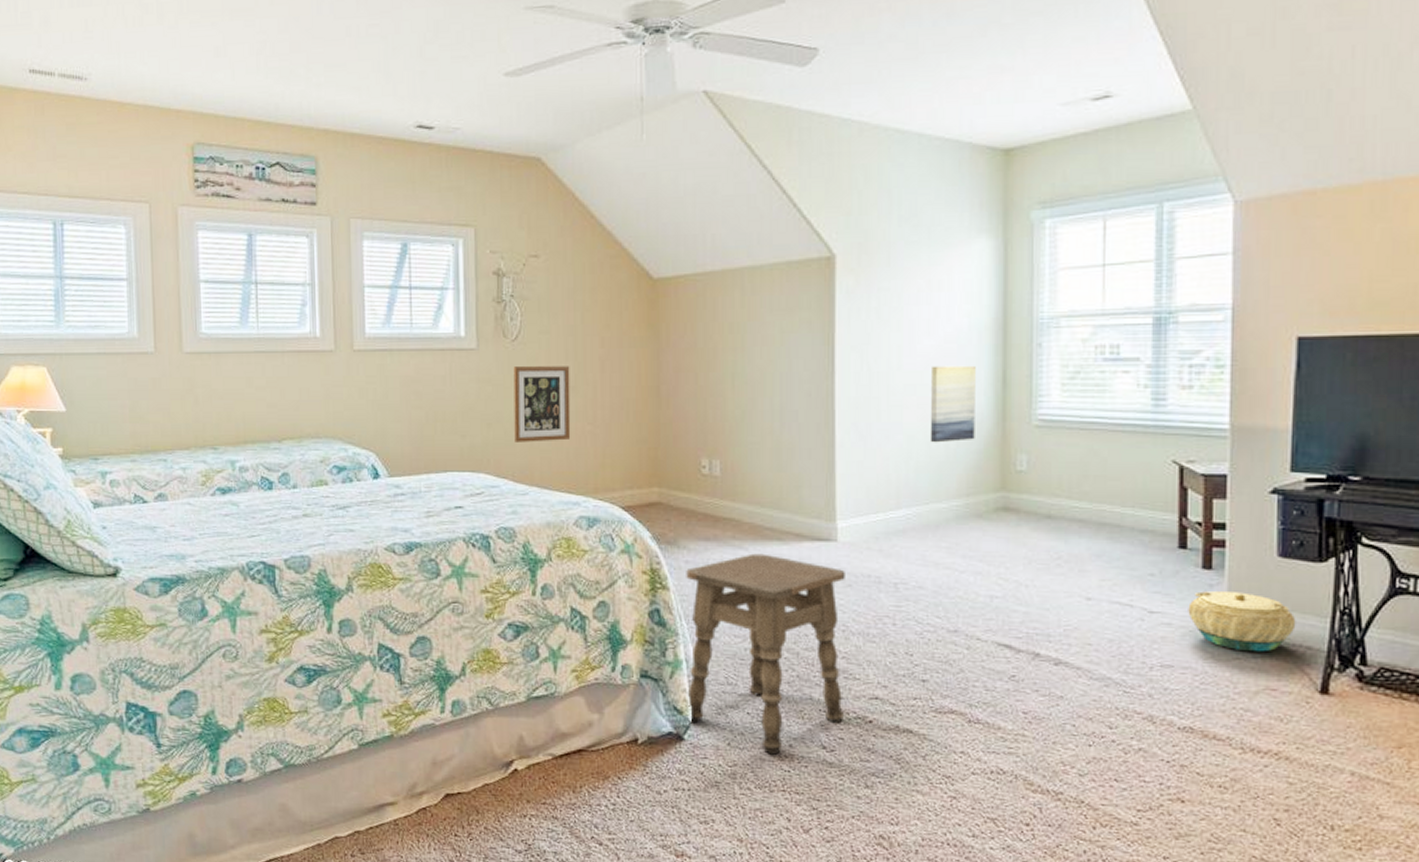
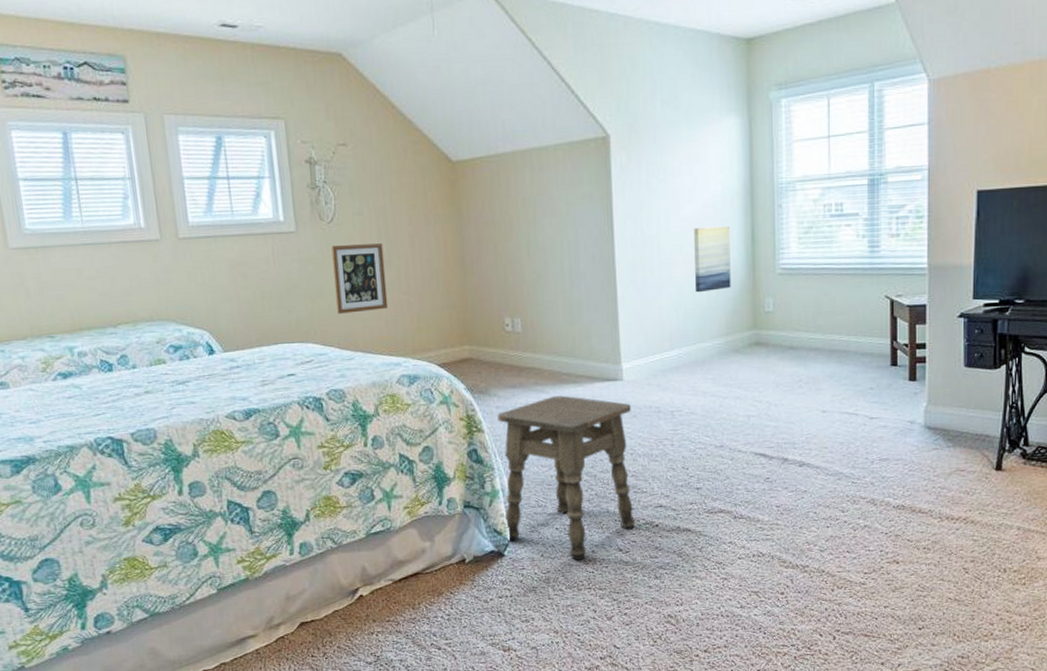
basket: present [1188,590,1296,652] -> none [899,396,978,443]

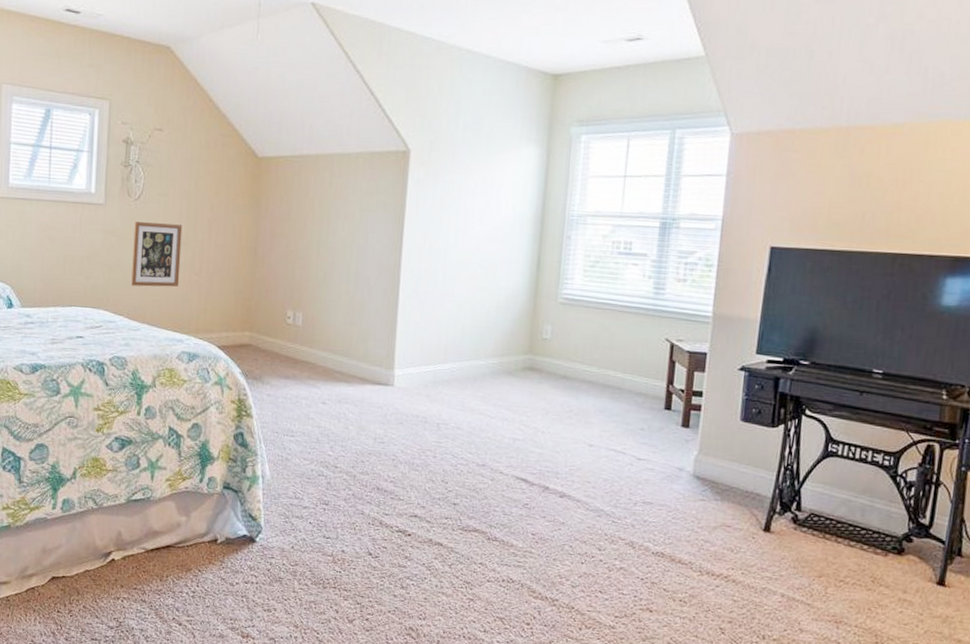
side table: present [497,395,635,560] -> none [261,391,398,558]
wall art: present [694,225,731,293] -> none [475,247,517,311]

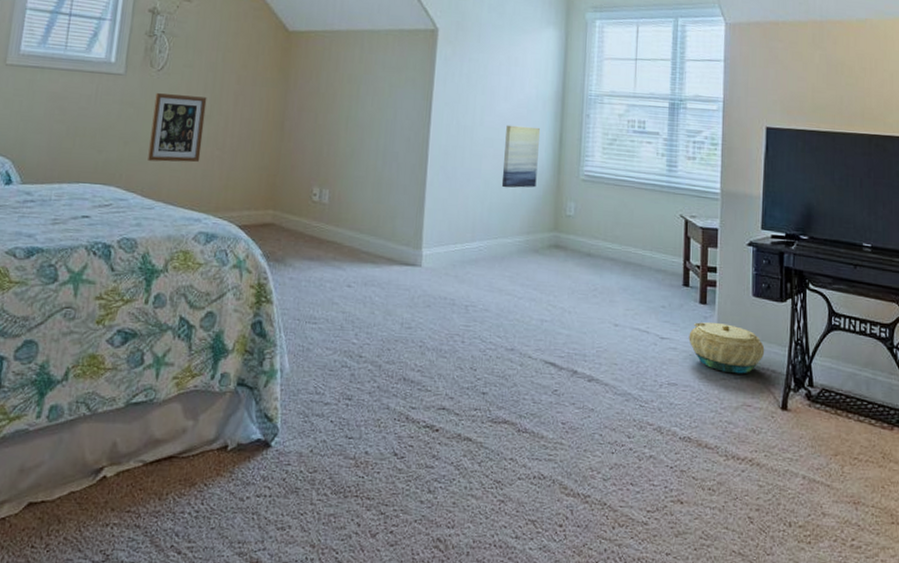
wall art: none [475,247,517,311] -> present [501,125,540,188]
basket: none [667,445,750,496] -> present [689,322,765,374]

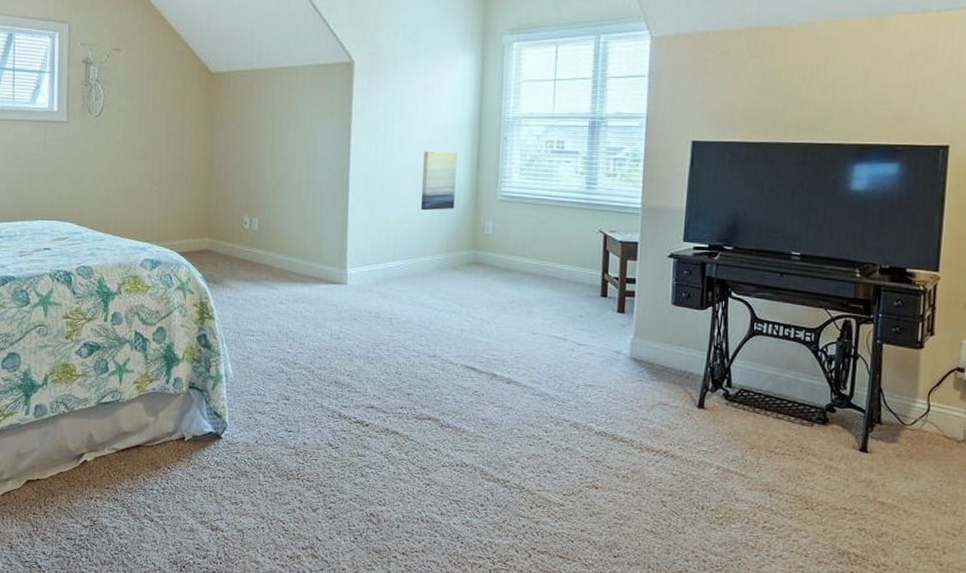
wall art: present [148,93,207,163] -> none [95,137,142,199]
basket: present [689,322,765,374] -> none [606,329,683,376]

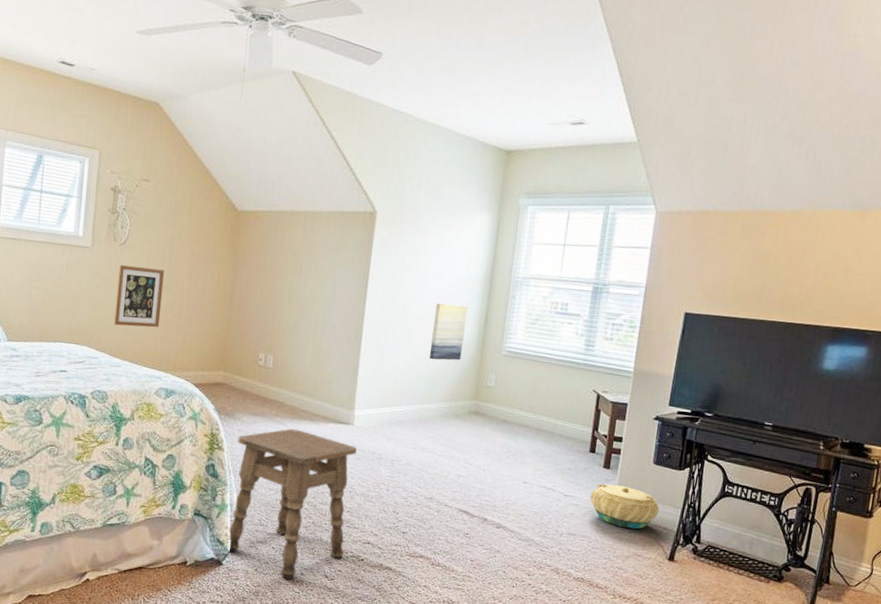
wall art: none [95,137,142,199] -> present [114,265,165,328]
side table: none [226,292,352,450] -> present [227,428,357,580]
basket: none [606,329,683,376] -> present [590,483,660,529]

